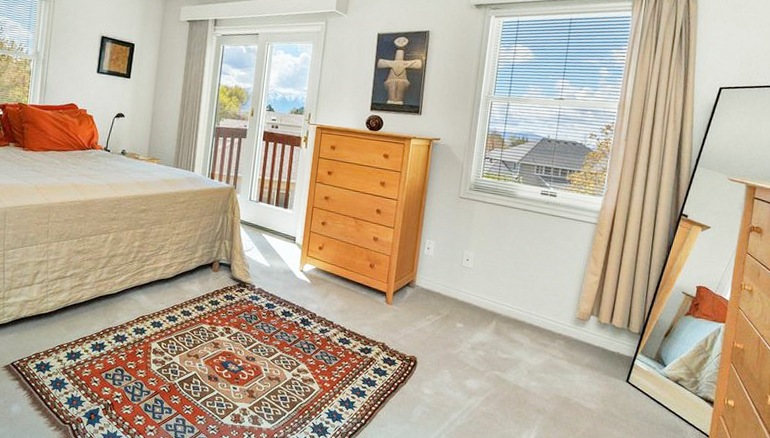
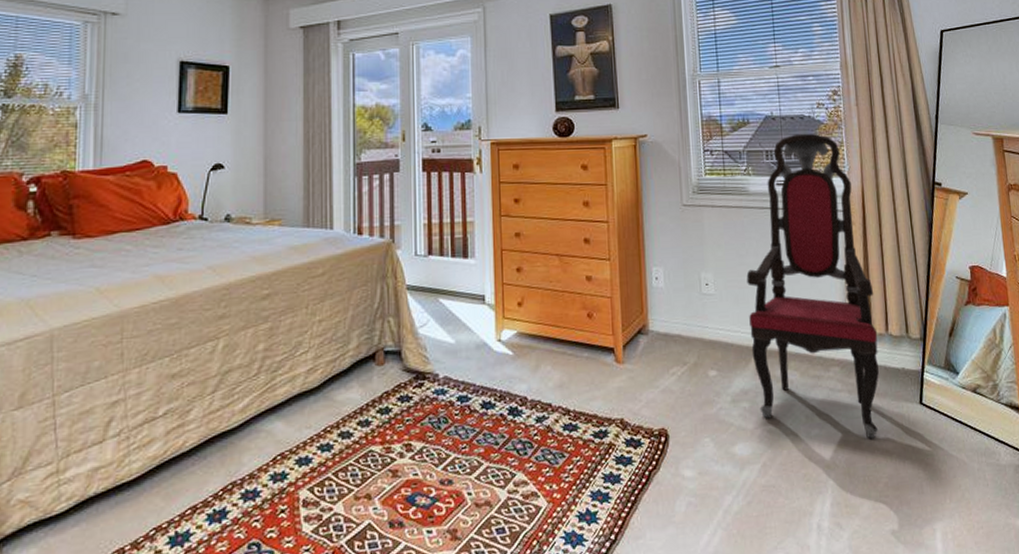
armchair: none [492,156,607,399] -> present [746,133,879,439]

